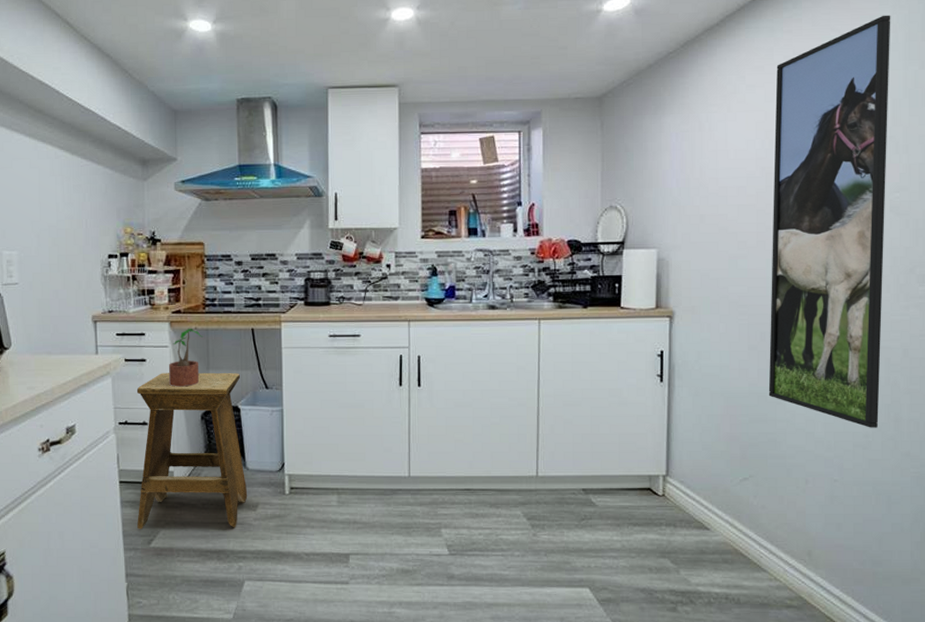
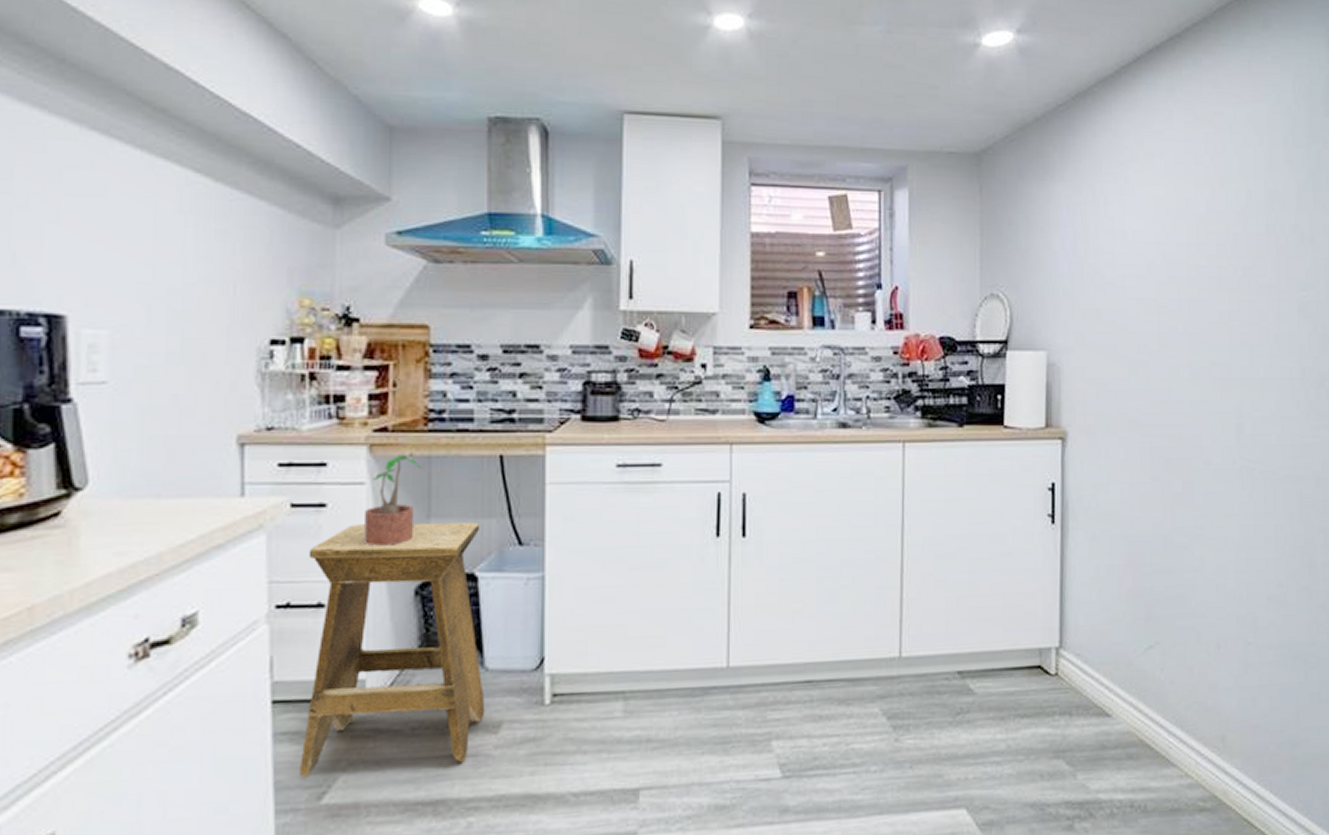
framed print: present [768,15,891,428] -> none [1174,83,1293,576]

